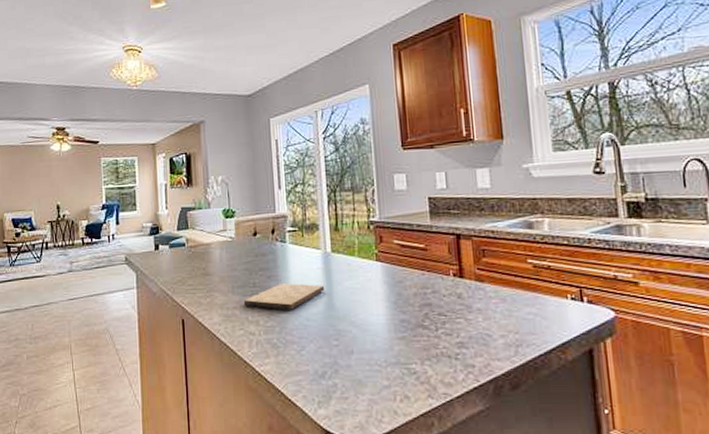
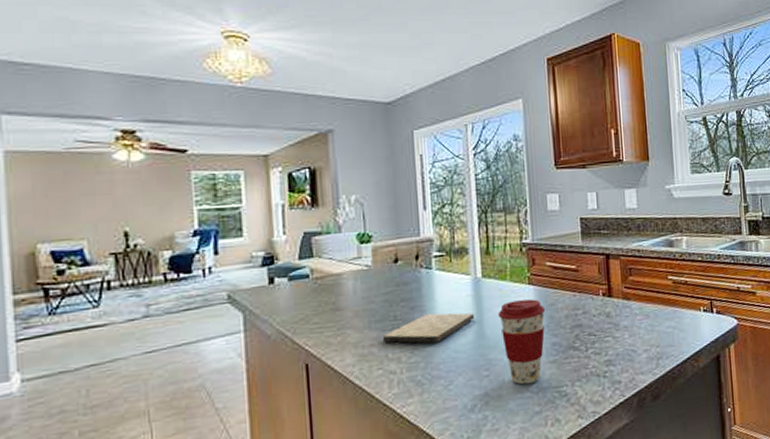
coffee cup: none [346,275,394,358] -> present [498,299,546,385]

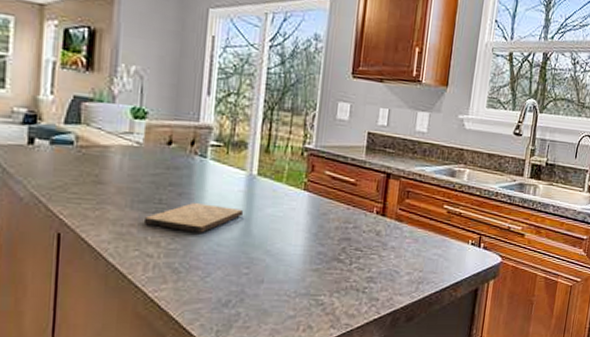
coffee cup: present [498,299,546,385] -> none [267,204,317,288]

